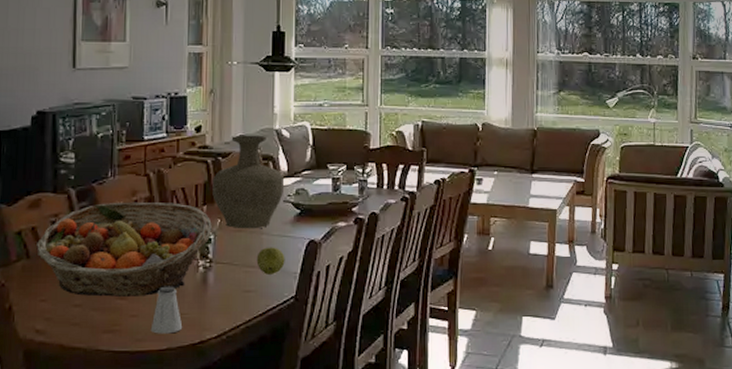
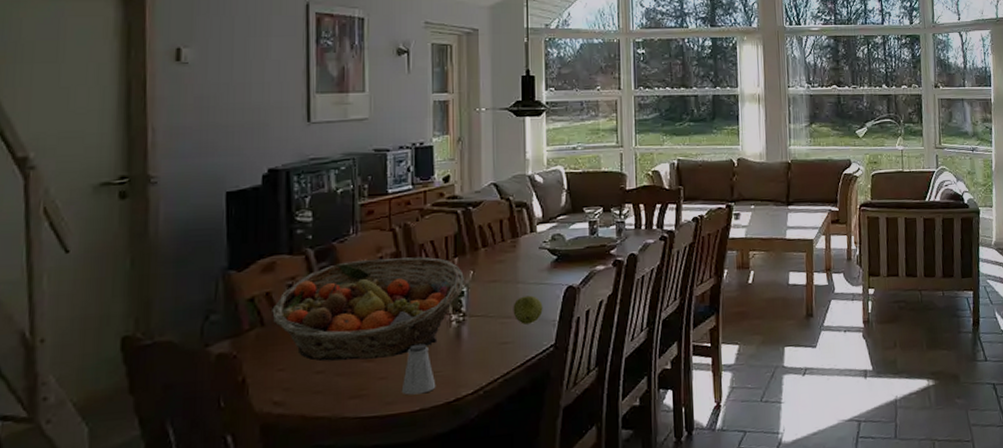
vase: present [212,135,285,229] -> none [464,182,540,280]

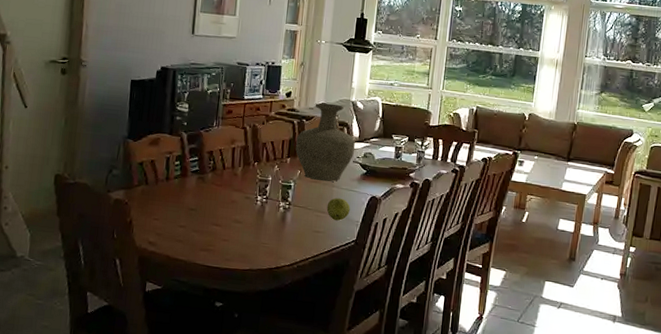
fruit basket: present [272,257,464,362] -> none [154,147,293,226]
saltshaker: present [401,343,436,395] -> none [237,219,263,258]
vase: none [464,182,540,280] -> present [295,103,356,182]

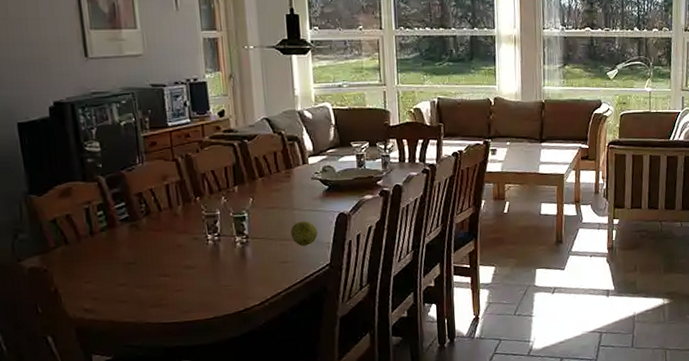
vase: present [295,103,356,182] -> none [241,117,312,207]

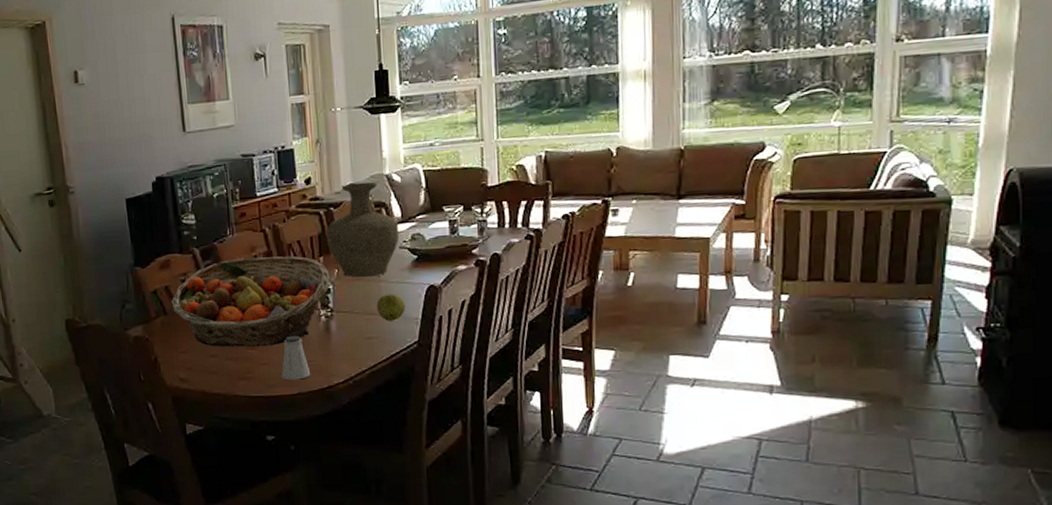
fruit basket: none [73,185,245,276] -> present [171,256,330,347]
saltshaker: none [196,261,227,305] -> present [281,335,311,380]
vase: none [241,117,312,207] -> present [327,182,400,278]

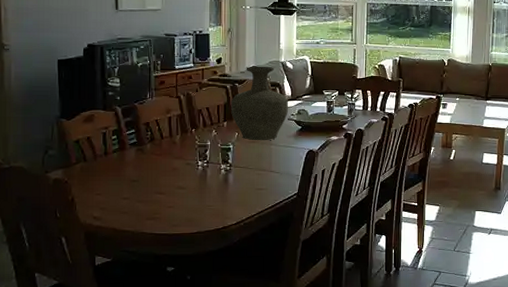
fruit basket: present [171,256,330,347] -> none [92,118,231,192]
saltshaker: present [281,335,311,380] -> none [184,184,209,221]
apple: present [376,294,406,321] -> none [267,155,290,176]

